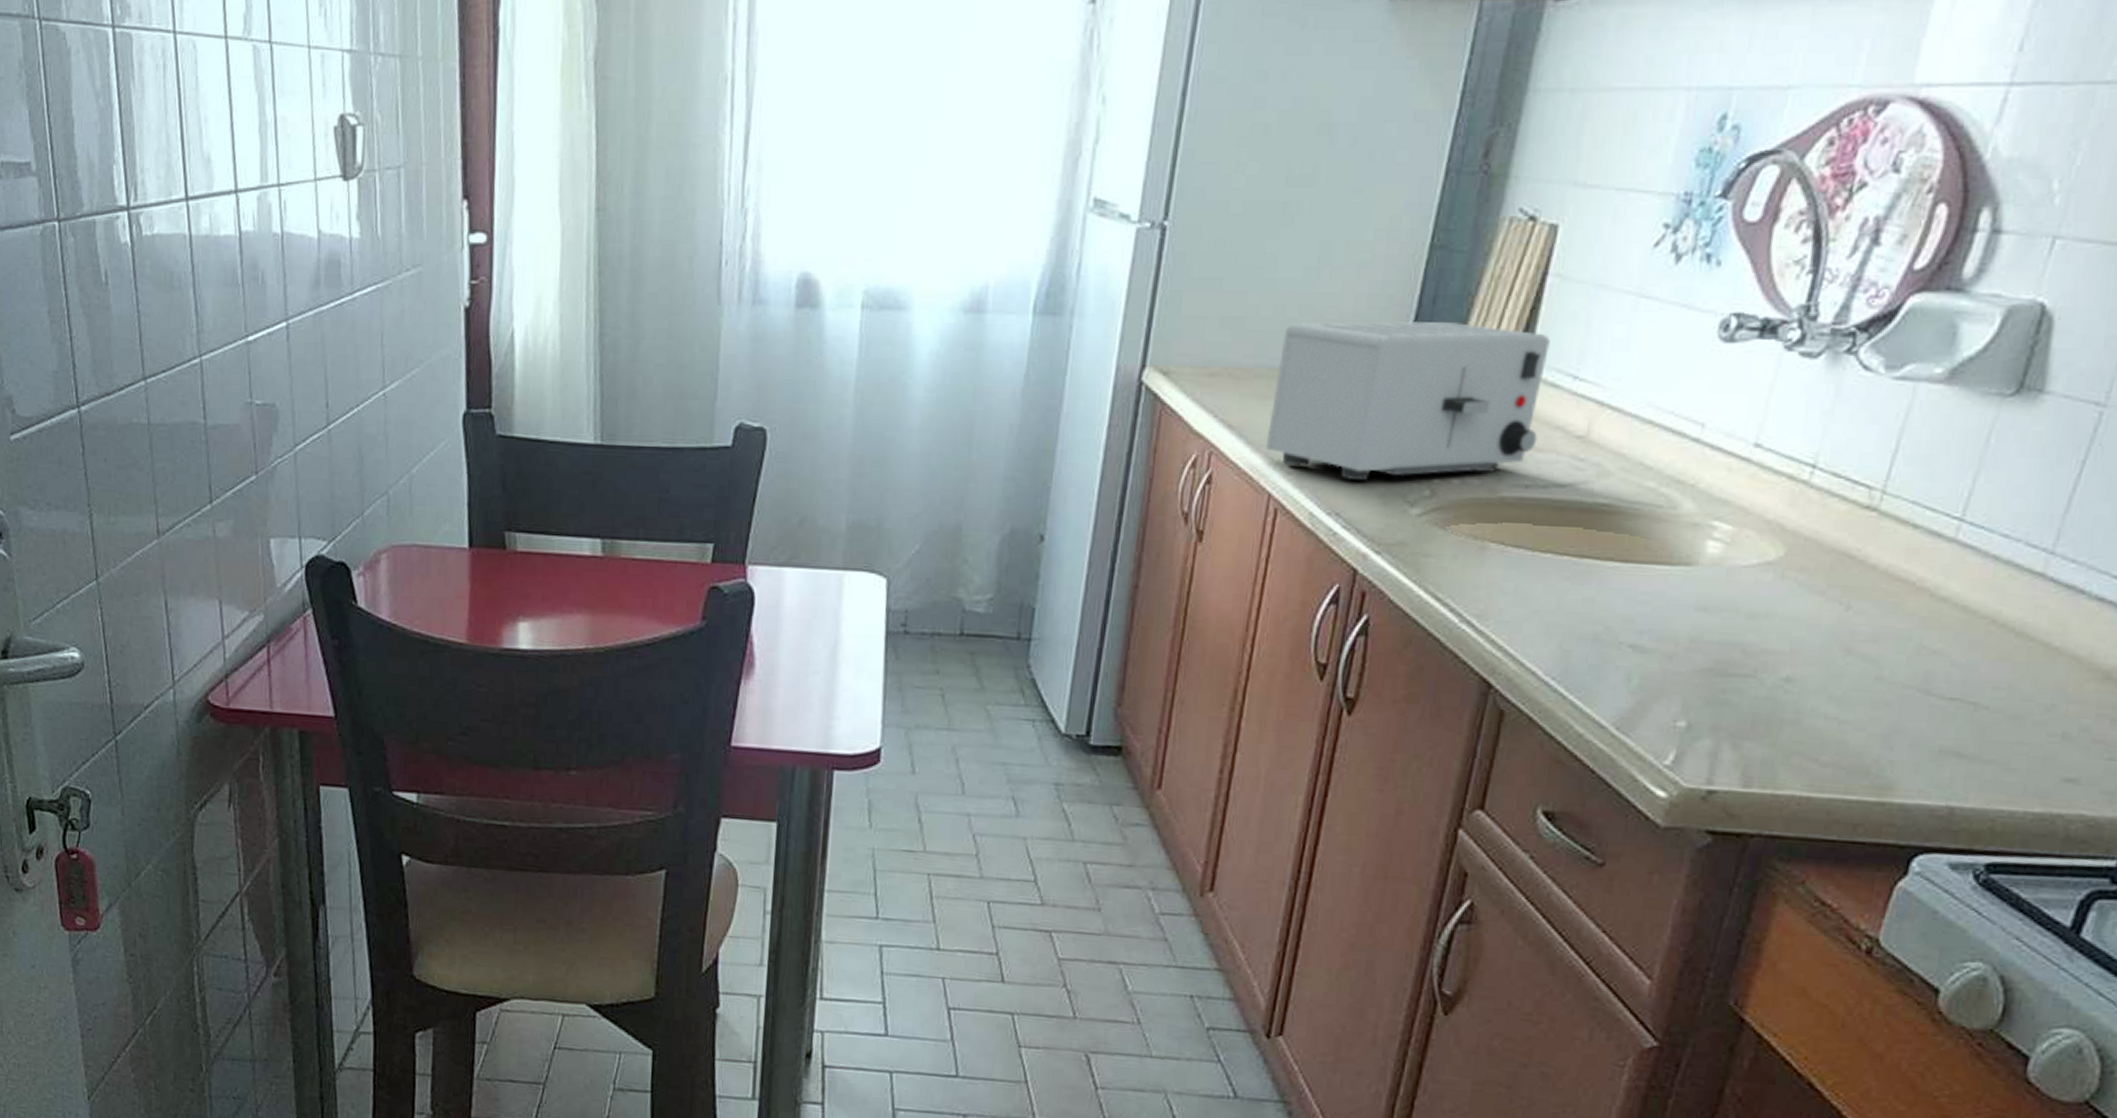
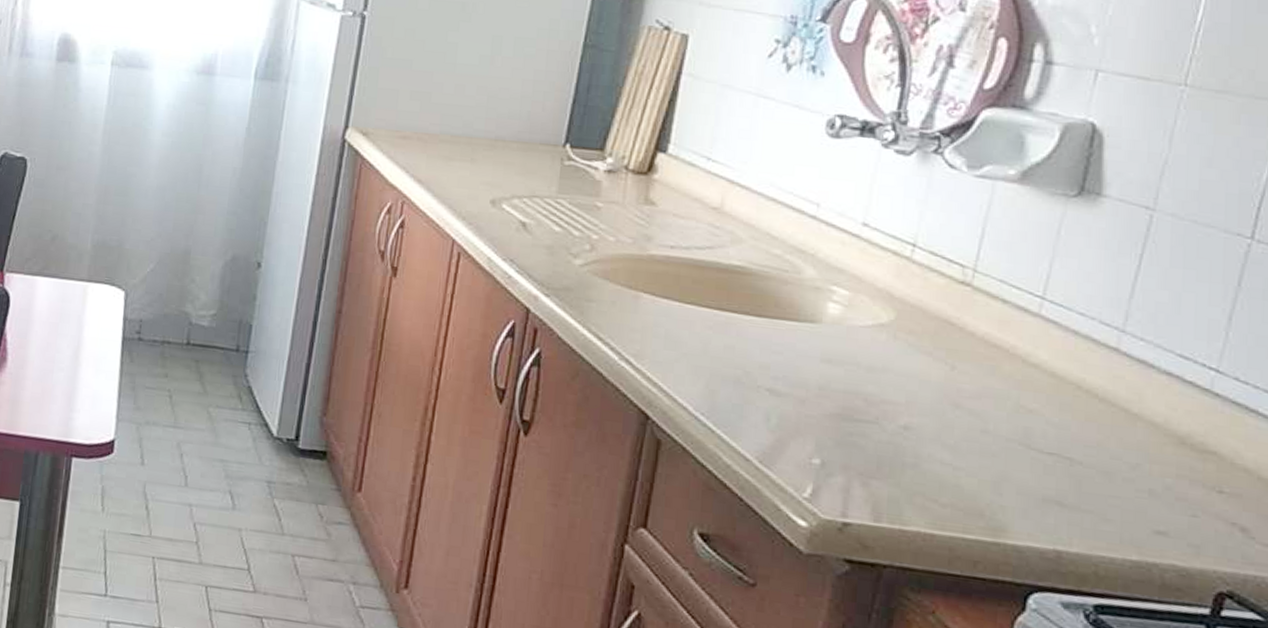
toaster: present [1266,321,1550,480] -> none [450,99,686,233]

